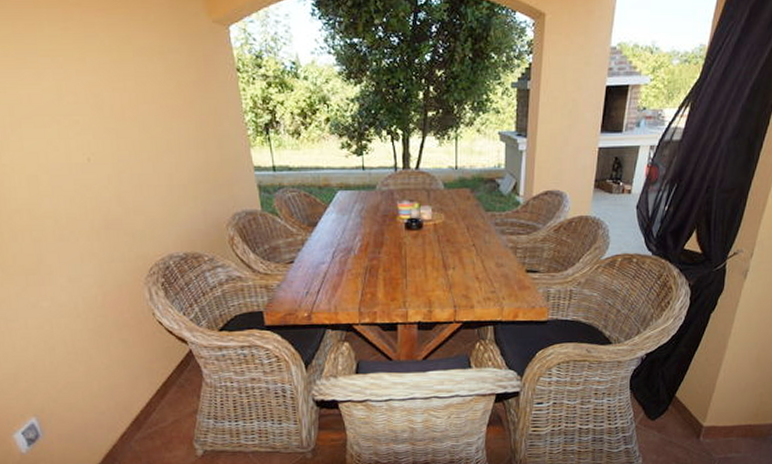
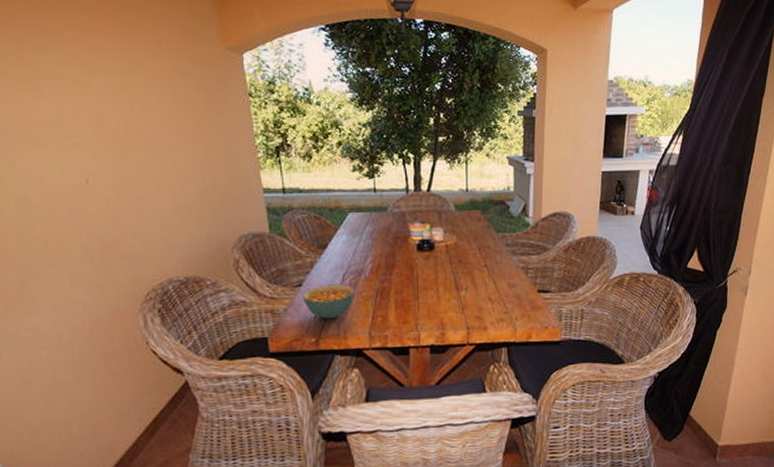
cereal bowl: none [295,262,345,295] -> present [303,284,355,319]

